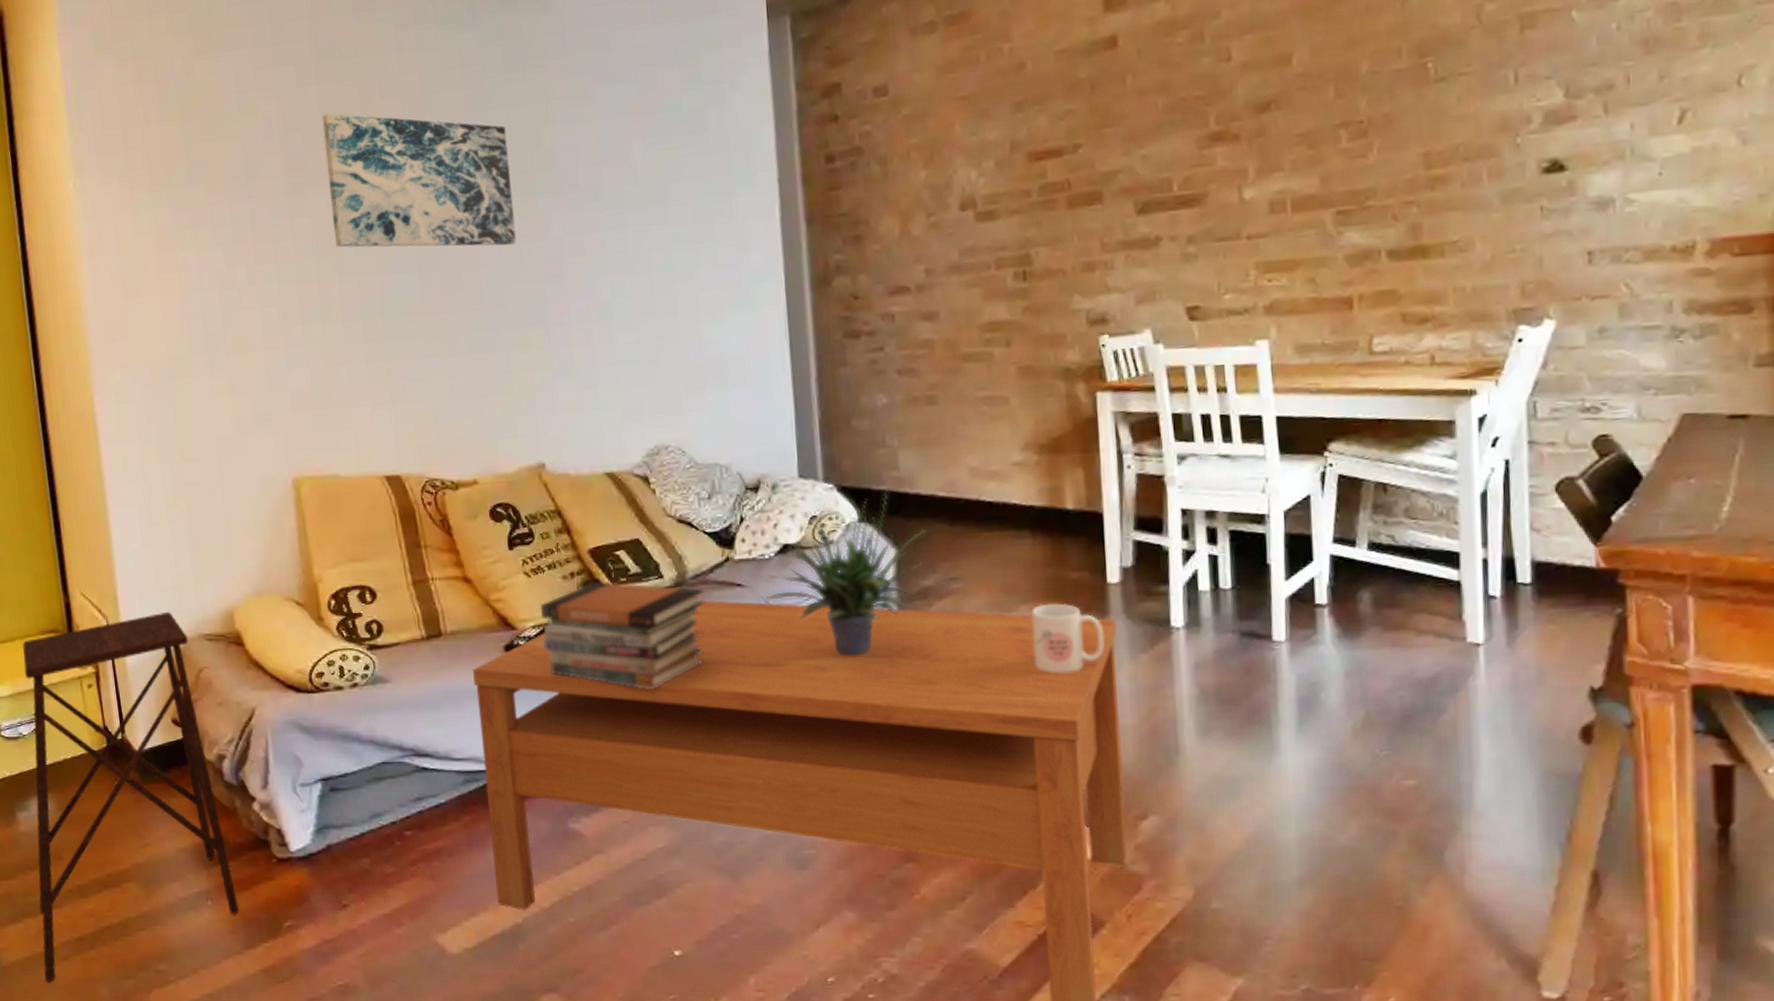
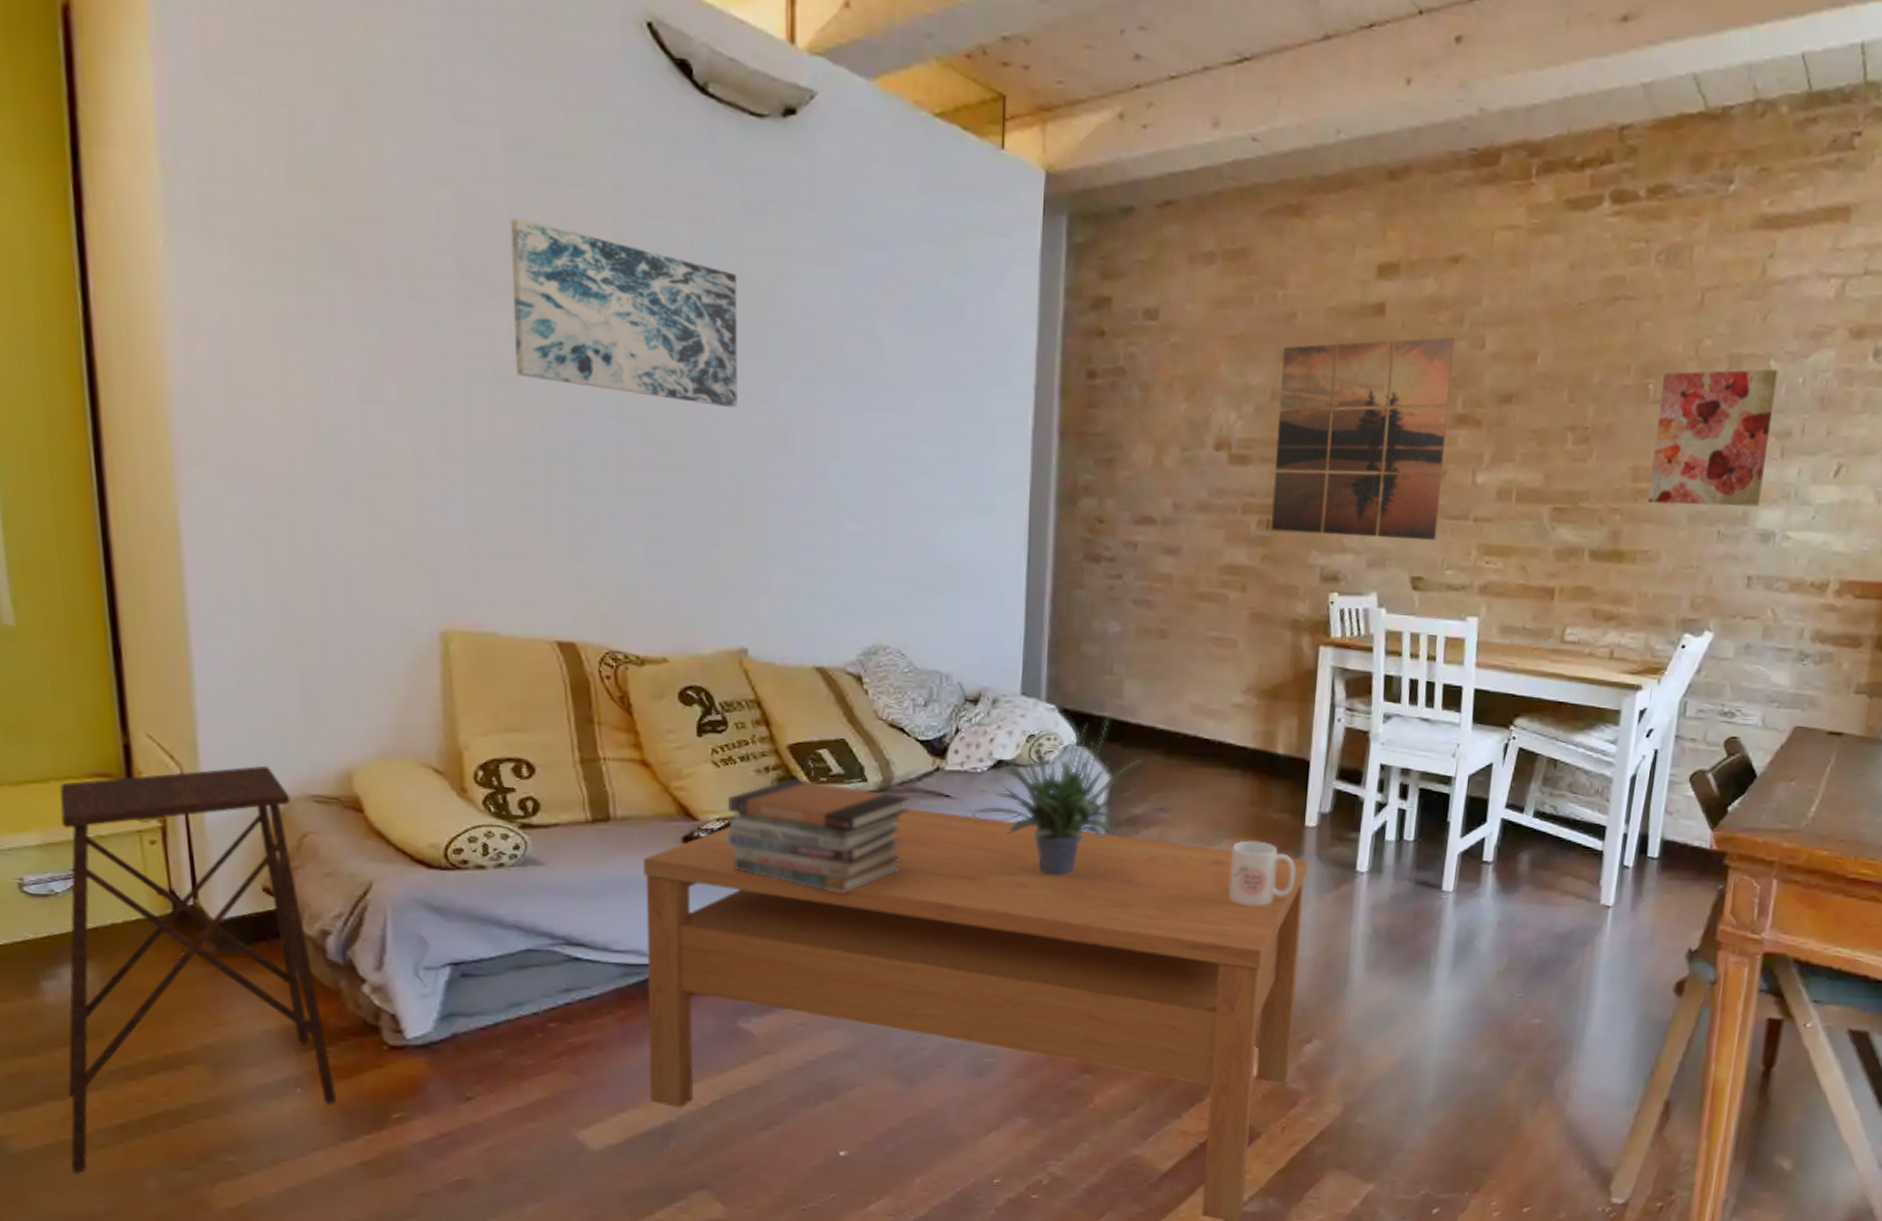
wall art: none [1017,55,1208,282] -> present [1270,336,1455,540]
wall art: none [1443,19,1588,190] -> present [1648,368,1779,507]

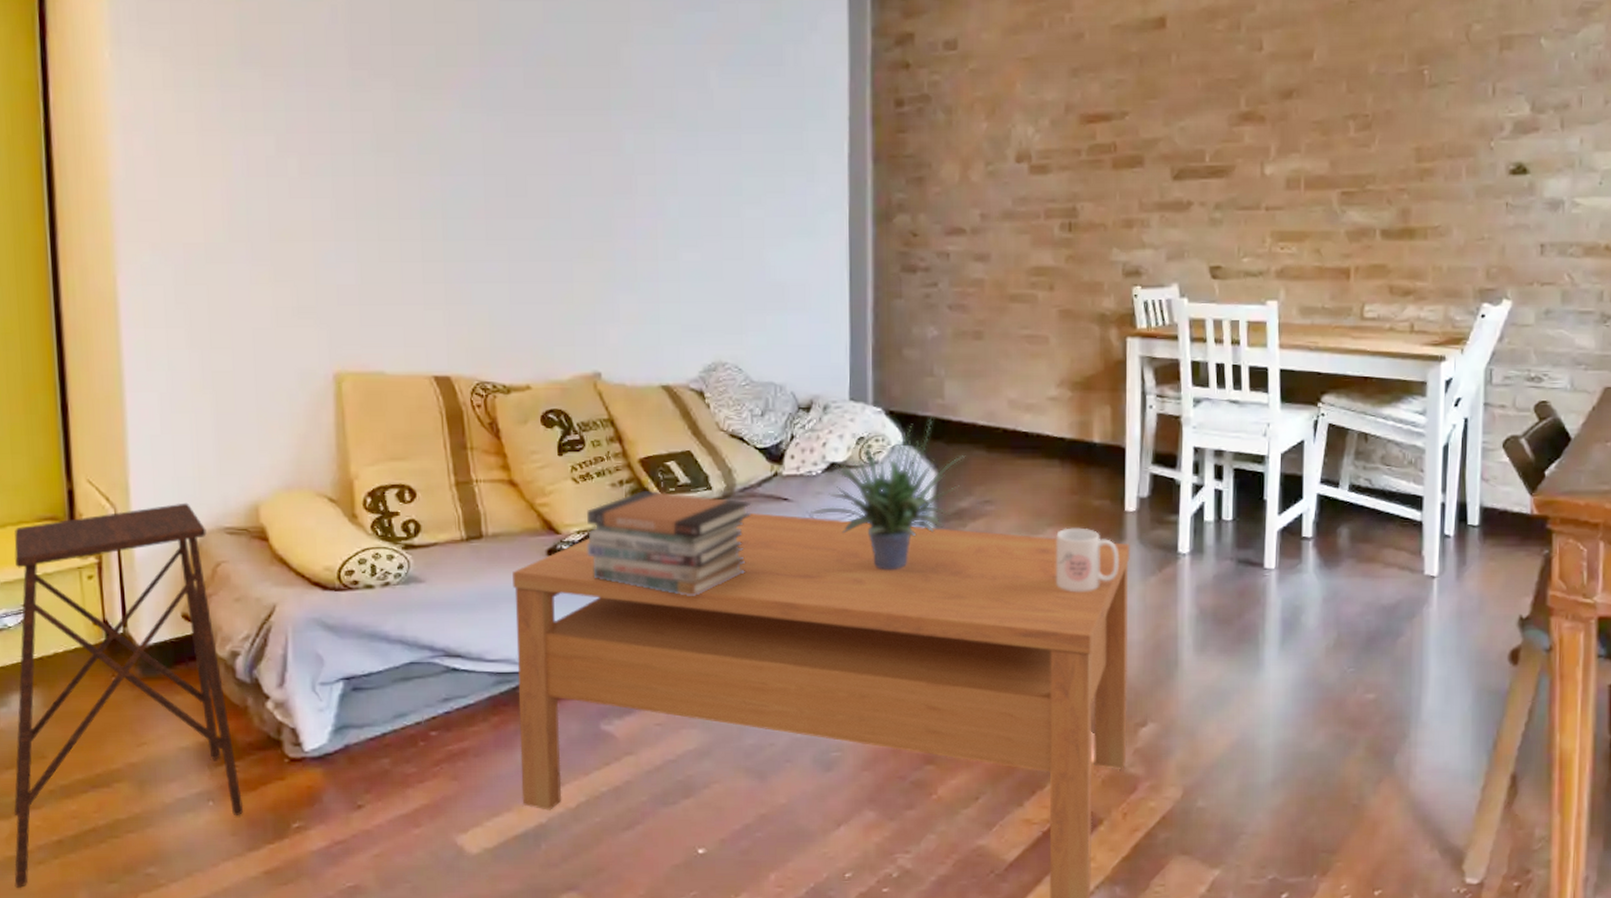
wall art: present [510,217,737,408] -> none [391,8,587,158]
wall art: present [1270,336,1455,540] -> none [1073,42,1234,233]
wall art: present [1648,368,1779,507] -> none [1434,46,1550,182]

